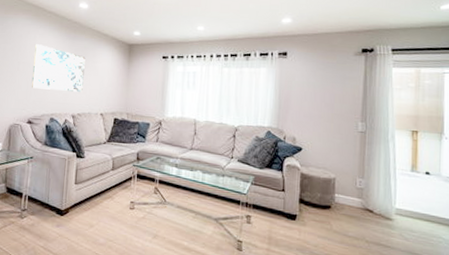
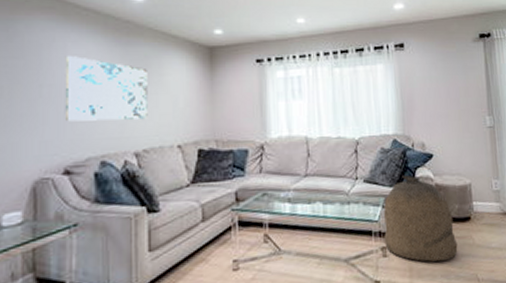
bag: none [249,161,316,237] -> present [383,175,458,262]

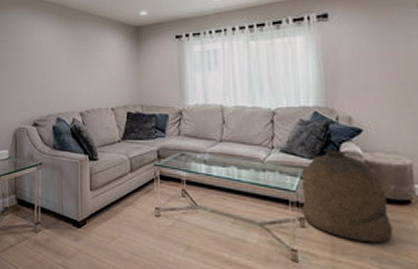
wall art: present [64,56,148,122] -> none [33,38,89,87]

